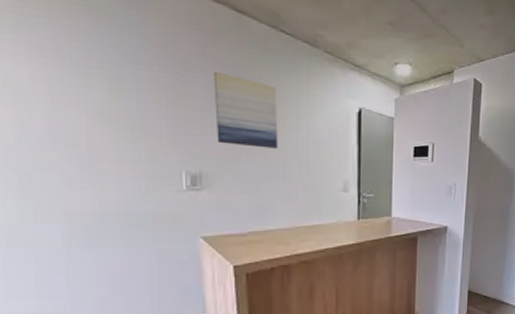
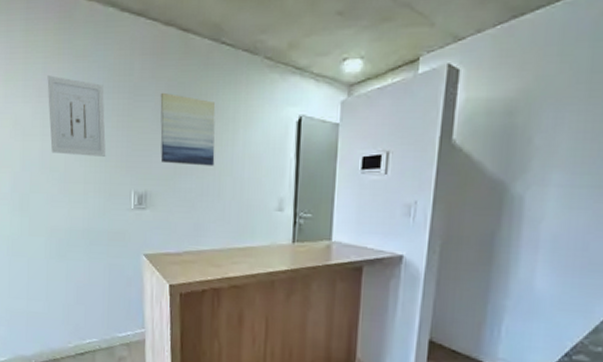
wall art: none [53,33,147,133] -> present [47,75,106,157]

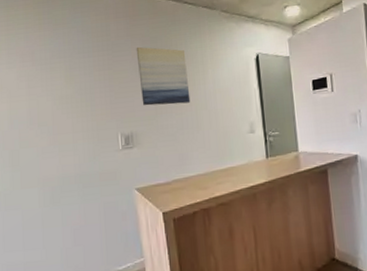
wall art: present [47,75,106,157] -> none [30,42,92,110]

